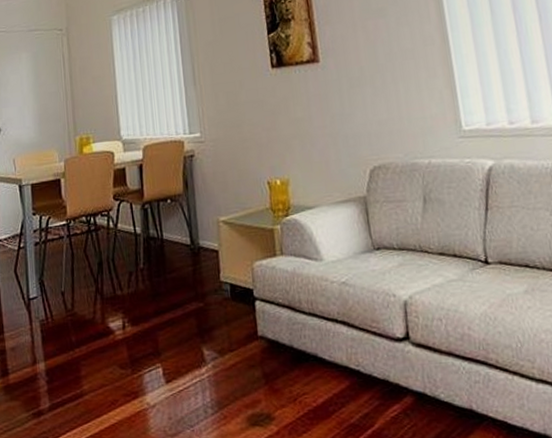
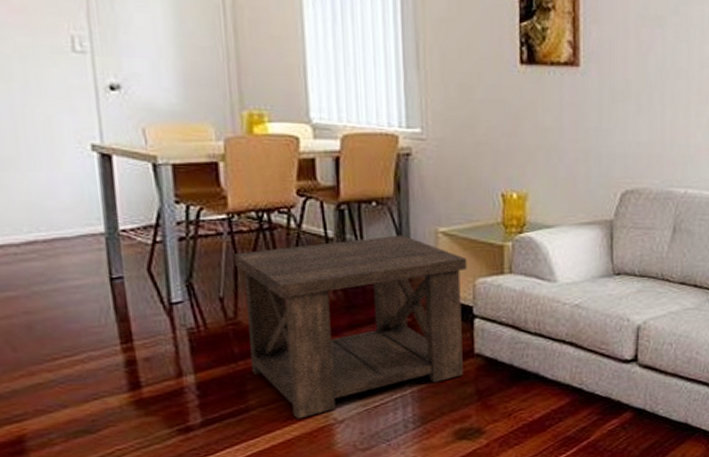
side table: none [71,226,250,404] -> present [233,235,467,419]

